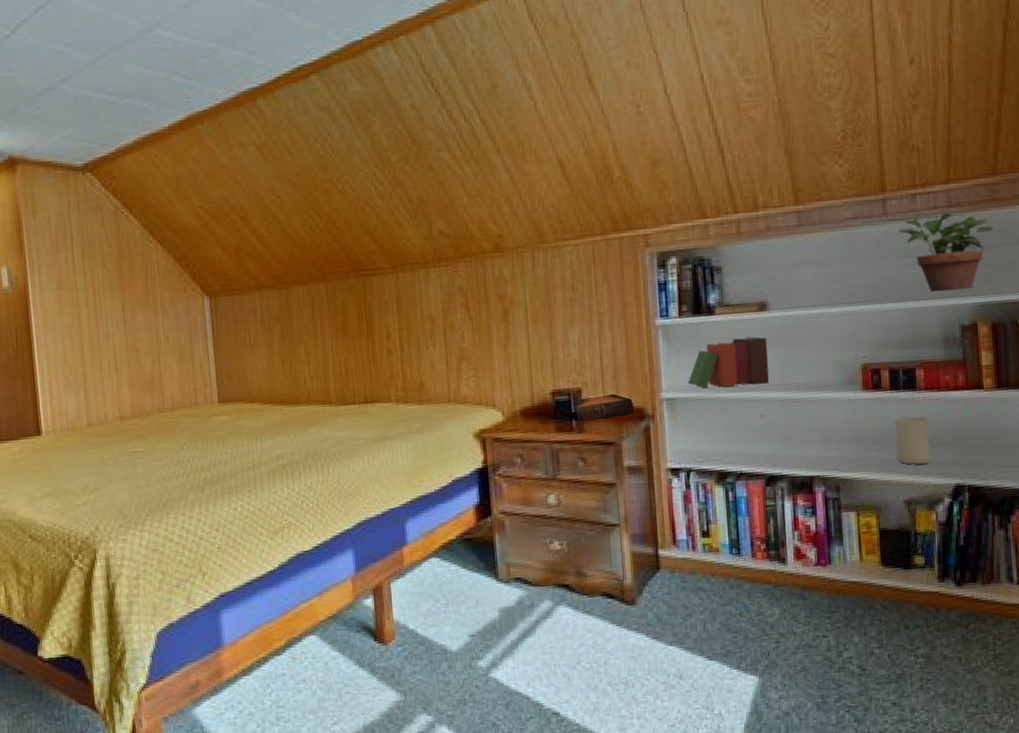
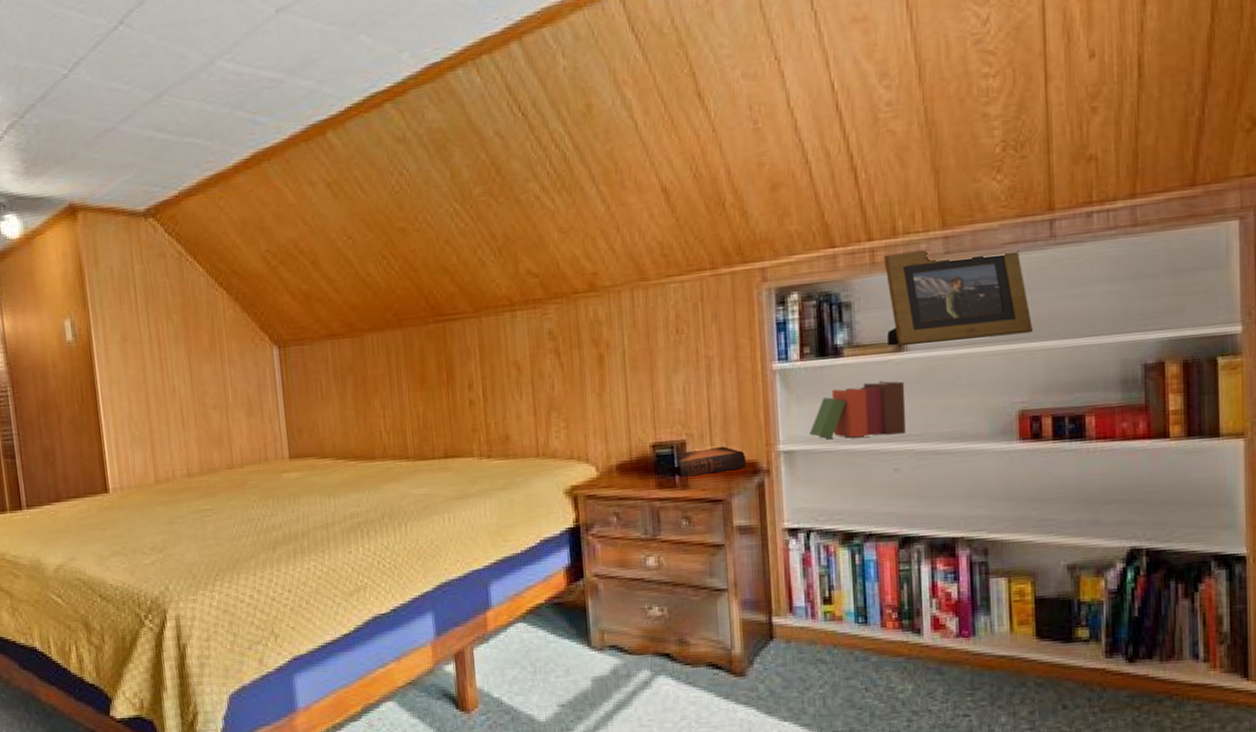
picture frame: none [748,222,871,307] -> present [884,249,1033,347]
candle: present [894,416,932,465] -> none [1056,470,1103,525]
potted plant: present [899,212,994,293] -> none [1069,232,1190,327]

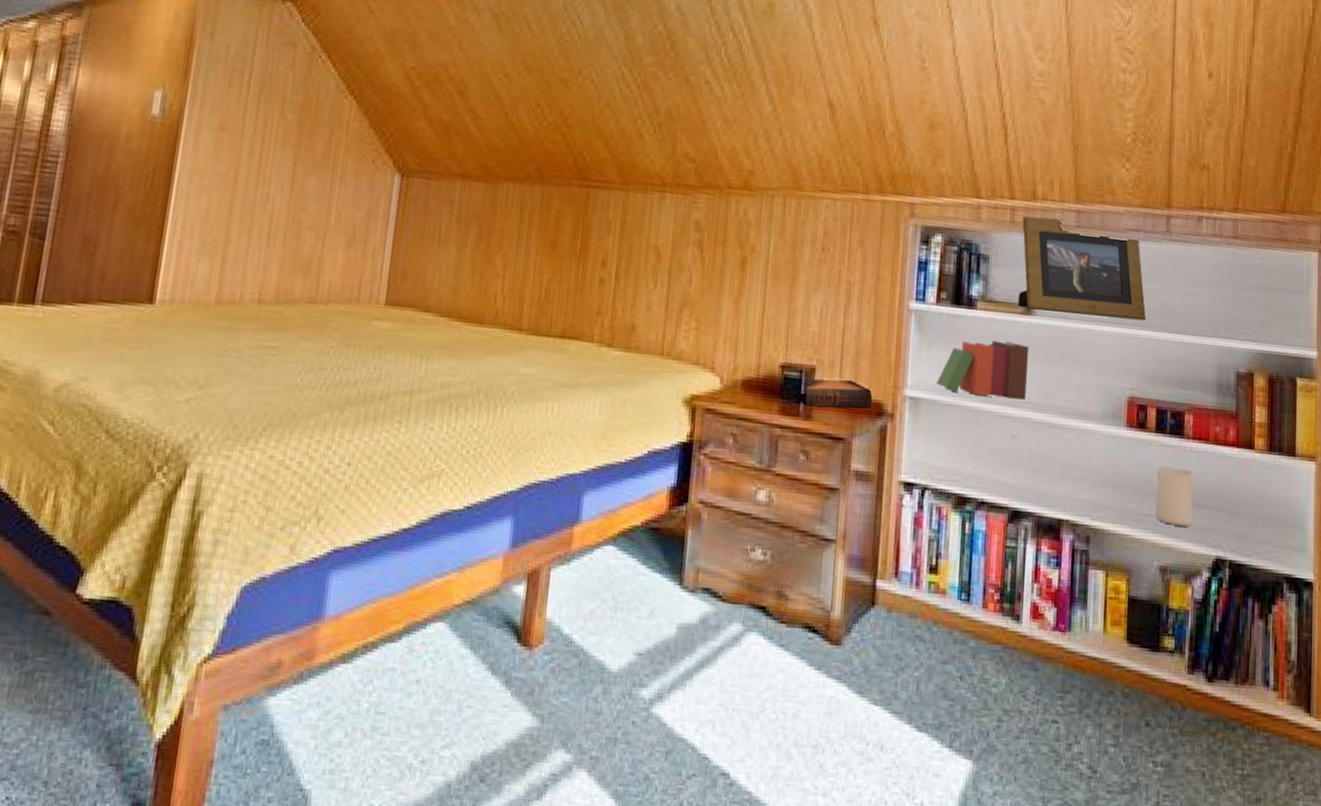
candle: none [1056,470,1103,525] -> present [1154,466,1194,527]

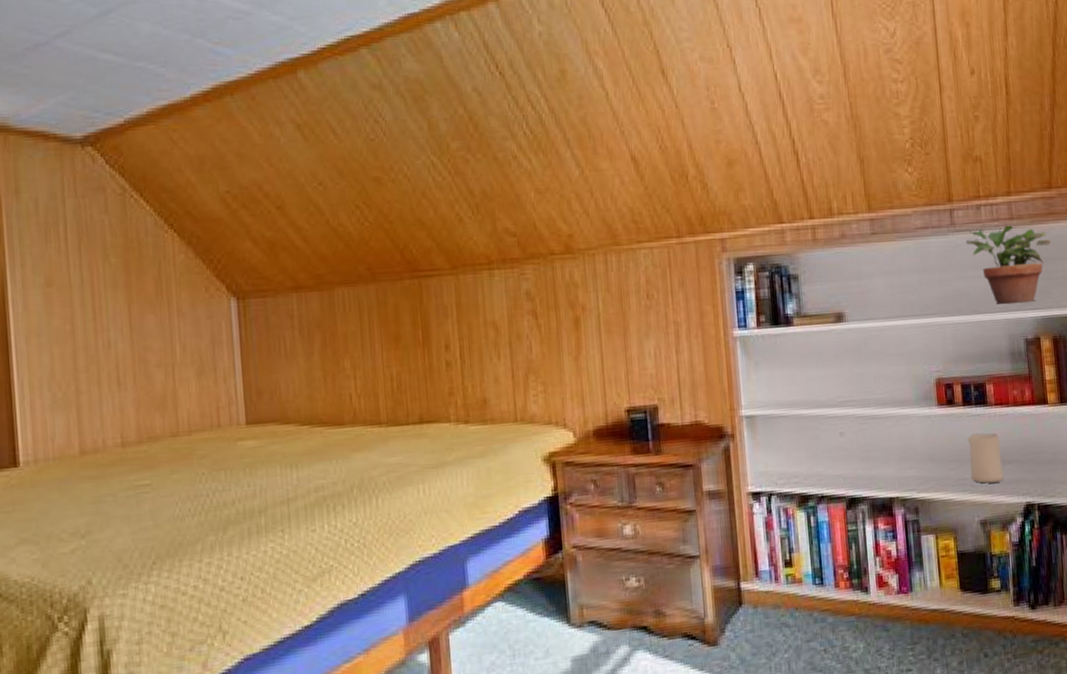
book: present [789,378,873,409] -> none [638,410,714,442]
books: present [937,340,1030,400] -> none [767,350,847,405]
picture frame: present [1018,216,1146,321] -> none [823,229,942,318]
potted plant: none [1181,241,1279,334] -> present [966,224,1051,305]

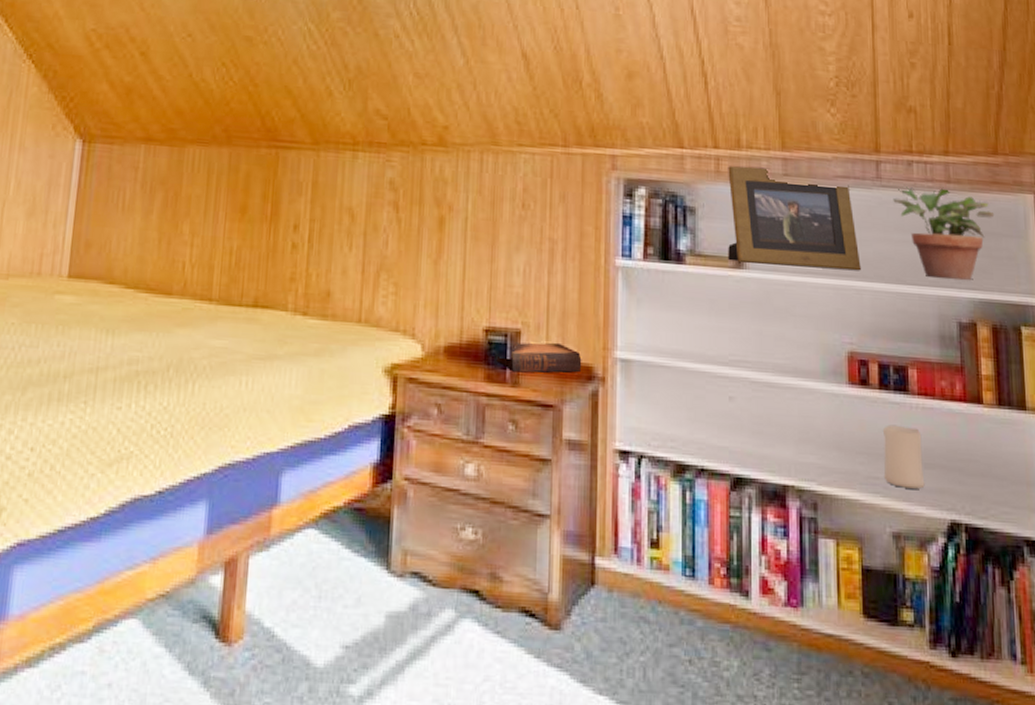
book: none [638,410,714,442] -> present [495,342,582,373]
picture frame: none [823,229,942,318] -> present [728,166,861,271]

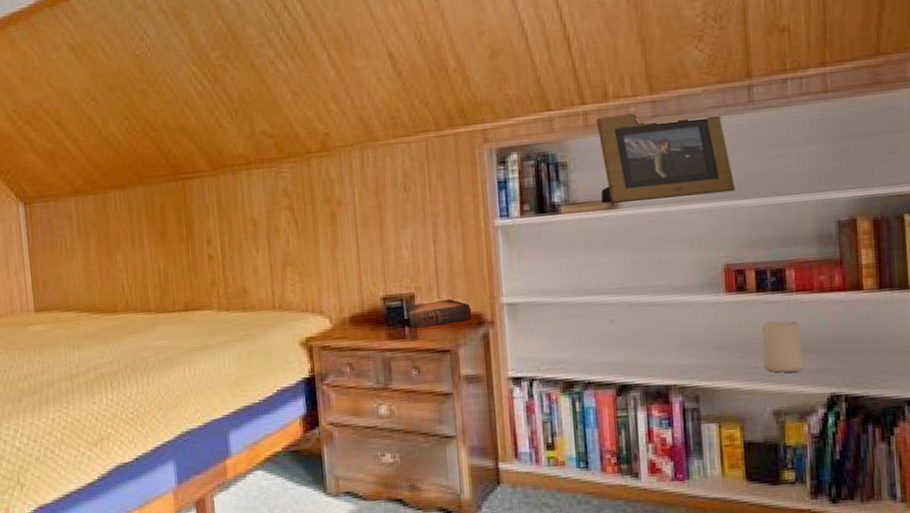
potted plant: present [893,187,995,281] -> none [767,98,876,186]

